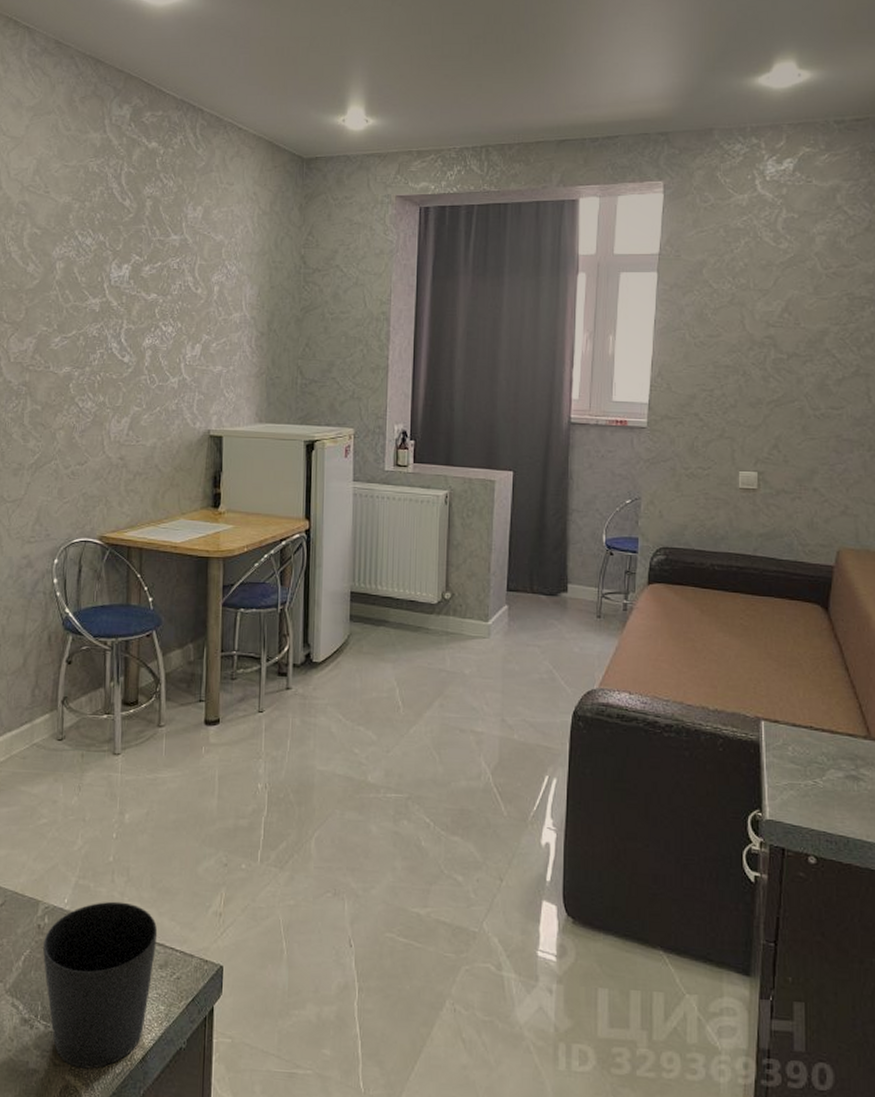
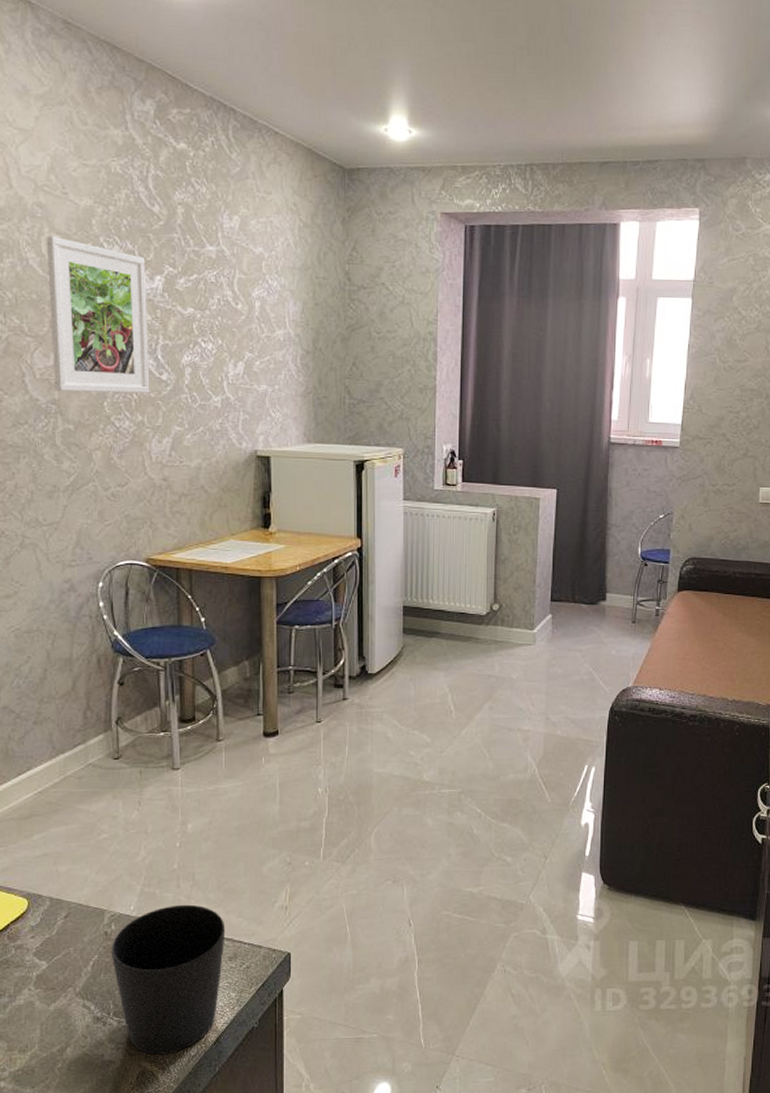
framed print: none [26,230,115,375] -> present [46,235,150,393]

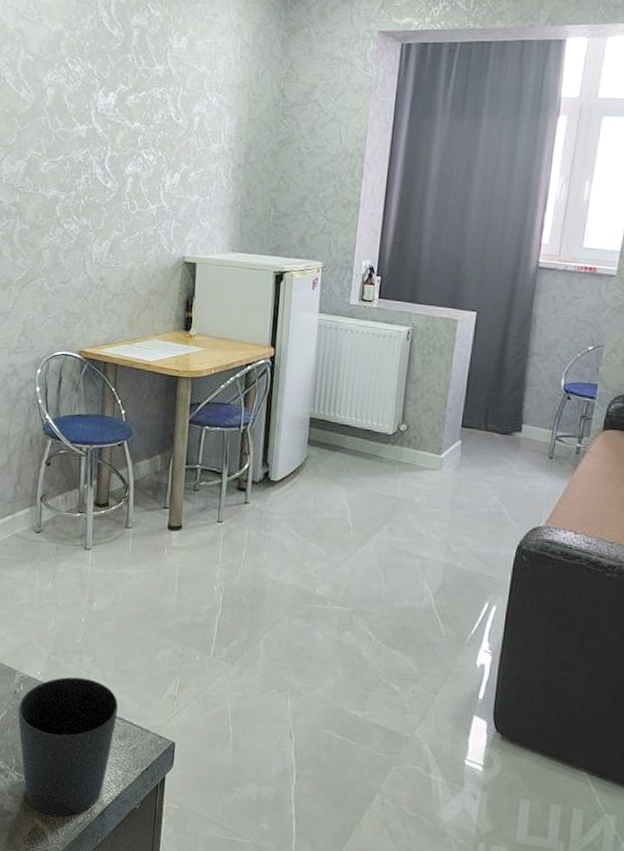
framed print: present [46,235,150,393] -> none [16,57,102,199]

